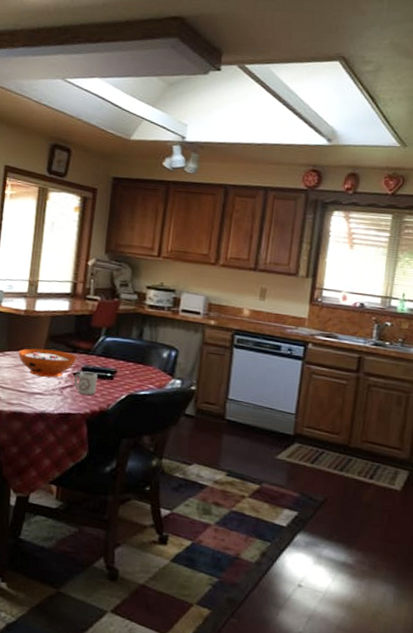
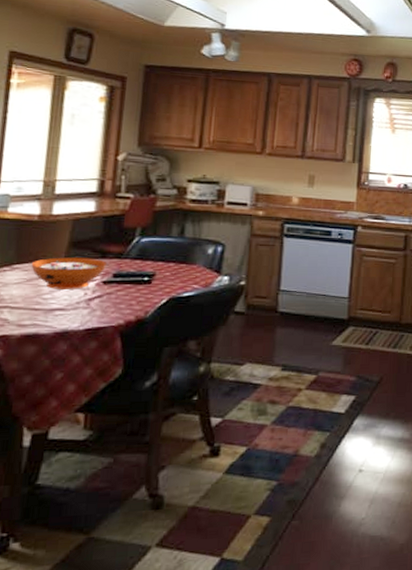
cup: present [74,371,98,395] -> none [103,278,133,304]

